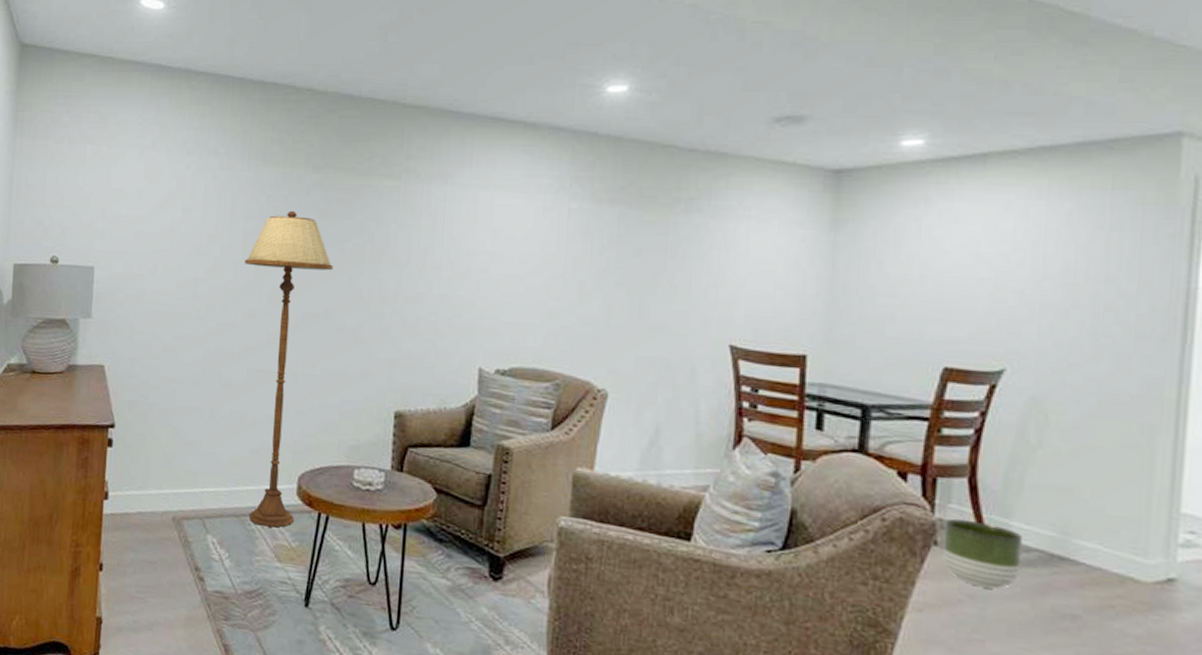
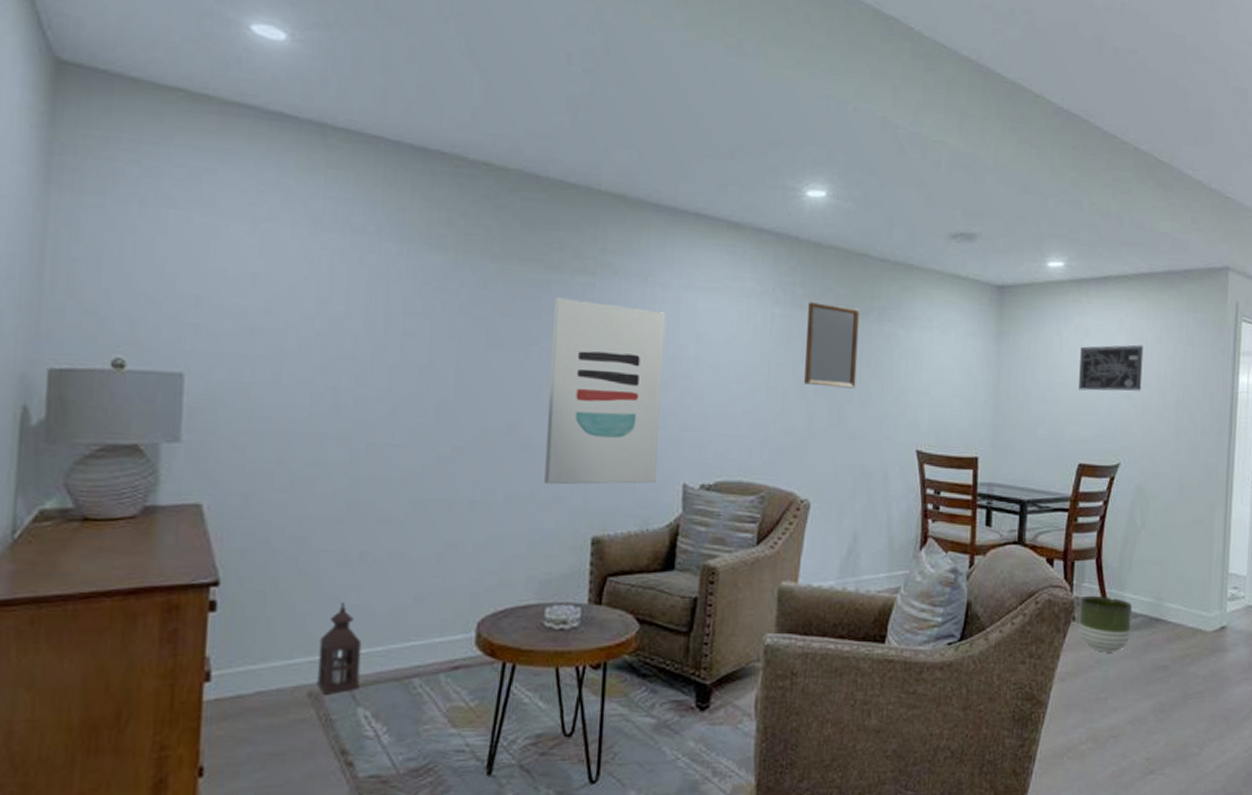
lantern: none [179,449,211,522] -> present [317,603,362,695]
floor lamp: present [245,210,333,528] -> none [404,306,517,687]
wall art: none [355,200,464,367] -> present [544,297,665,485]
home mirror: none [603,196,664,281] -> present [804,302,860,389]
wall art: none [944,231,1042,286] -> present [1079,344,1144,391]

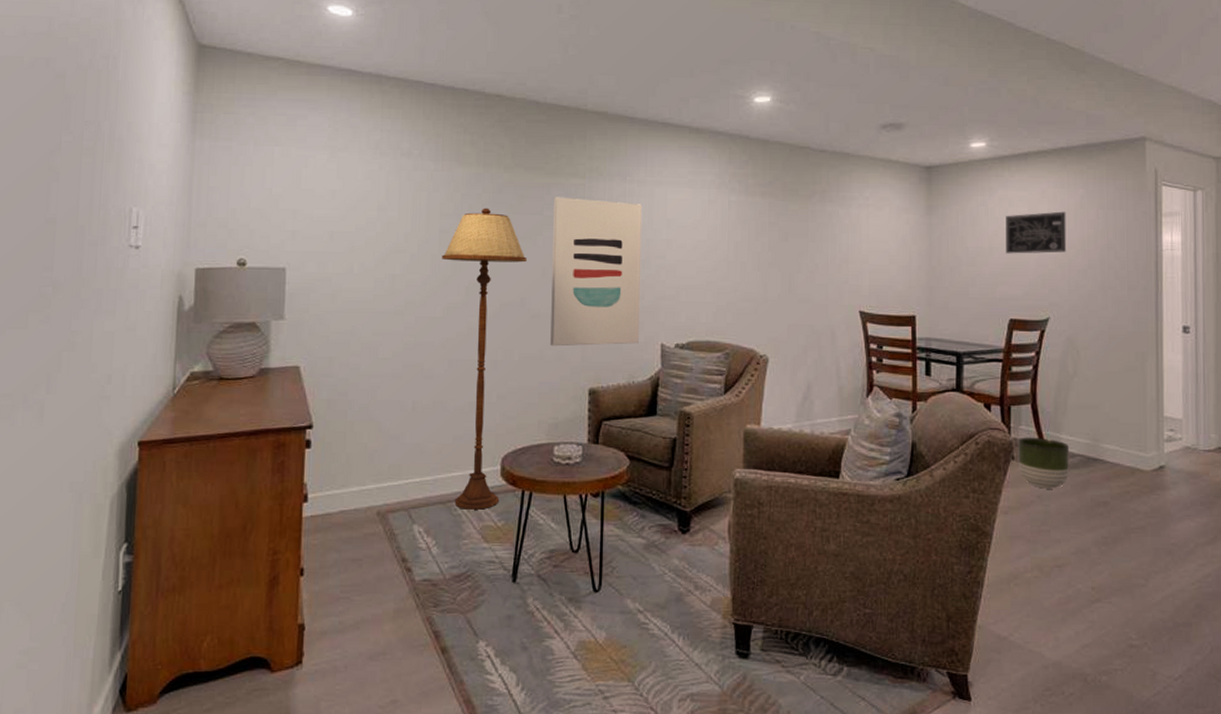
lantern: present [317,603,362,695] -> none [384,442,416,514]
floor lamp: none [404,306,517,687] -> present [442,208,527,510]
home mirror: present [804,302,860,389] -> none [759,189,804,260]

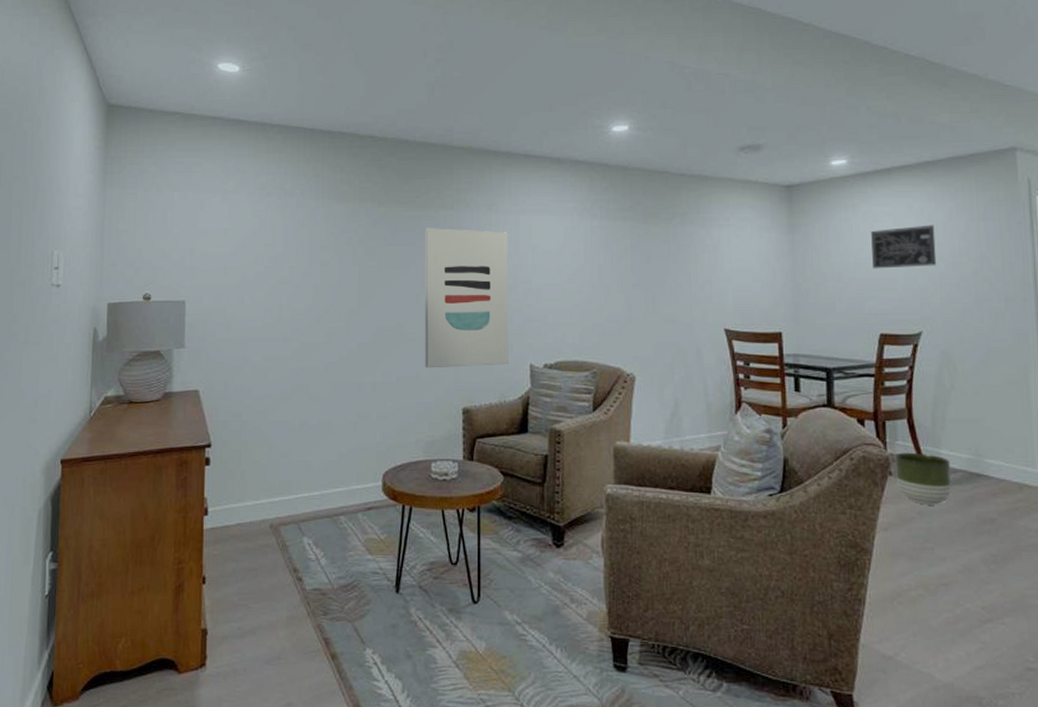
floor lamp: present [442,208,527,510] -> none [324,240,401,523]

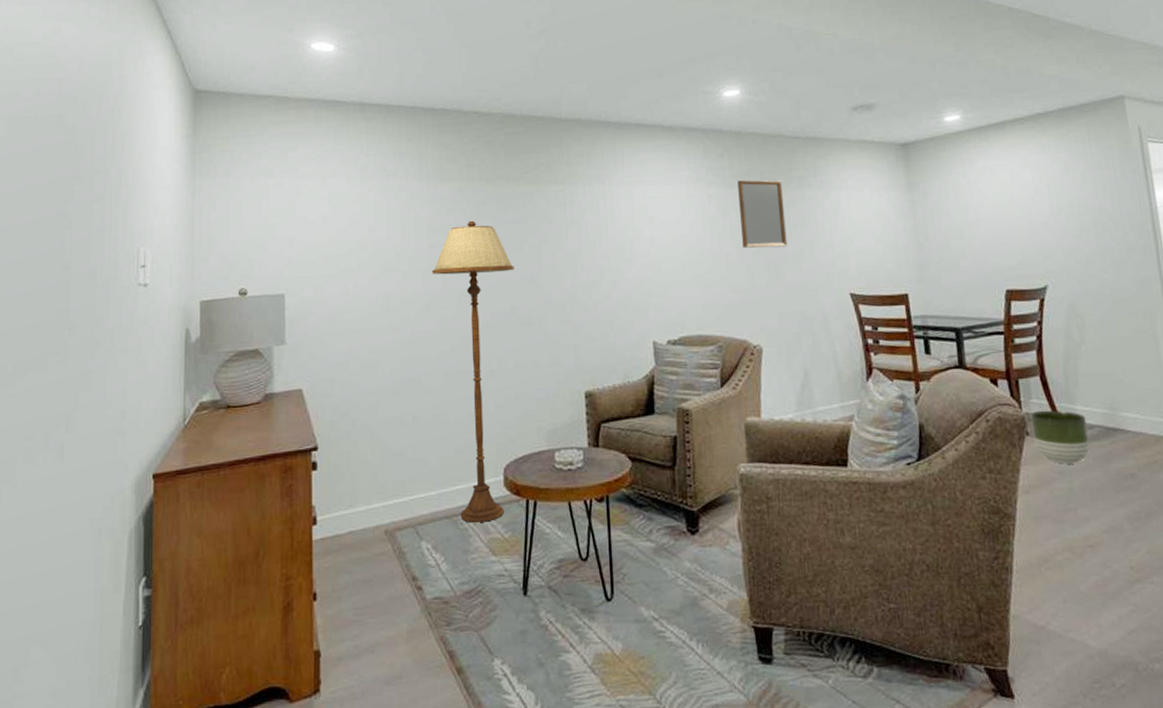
floor lamp: none [324,240,401,523] -> present [432,220,514,523]
wall art: present [425,228,508,368] -> none [536,204,631,352]
home mirror: none [621,214,666,281] -> present [737,180,788,248]
wall art: present [871,225,937,269] -> none [989,176,1057,224]

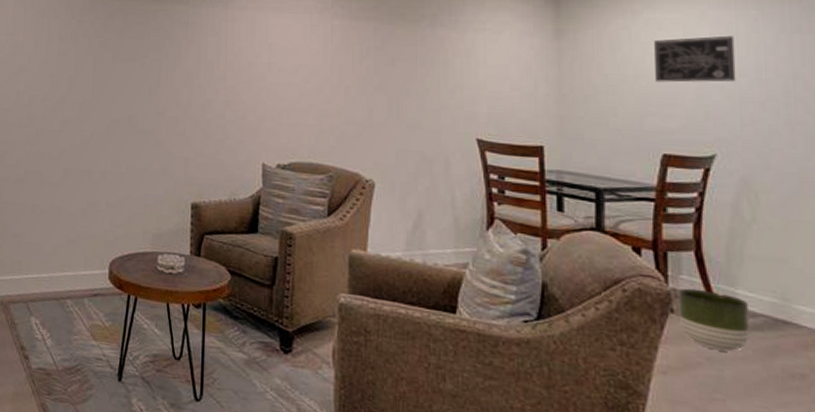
floor lamp: present [432,220,514,523] -> none [59,32,134,309]
home mirror: present [737,180,788,248] -> none [364,14,412,85]
wall art: none [989,176,1057,224] -> present [654,35,736,83]

